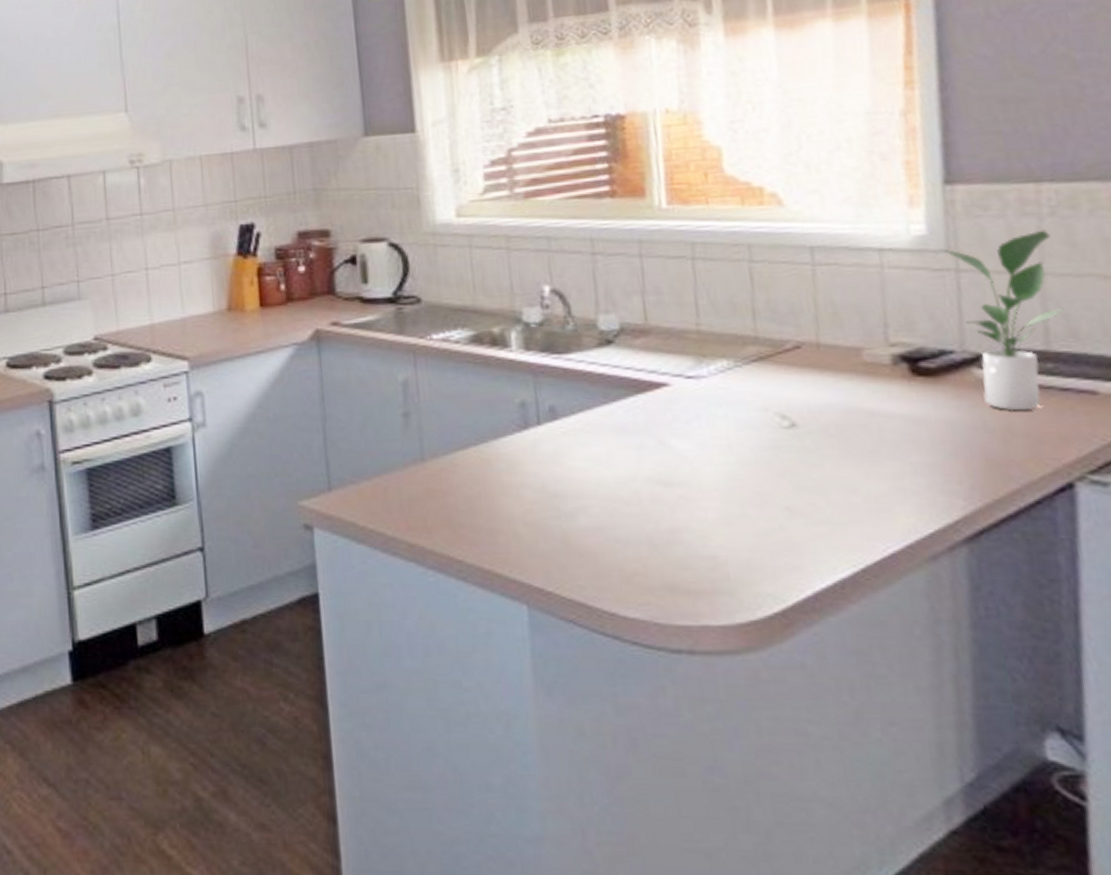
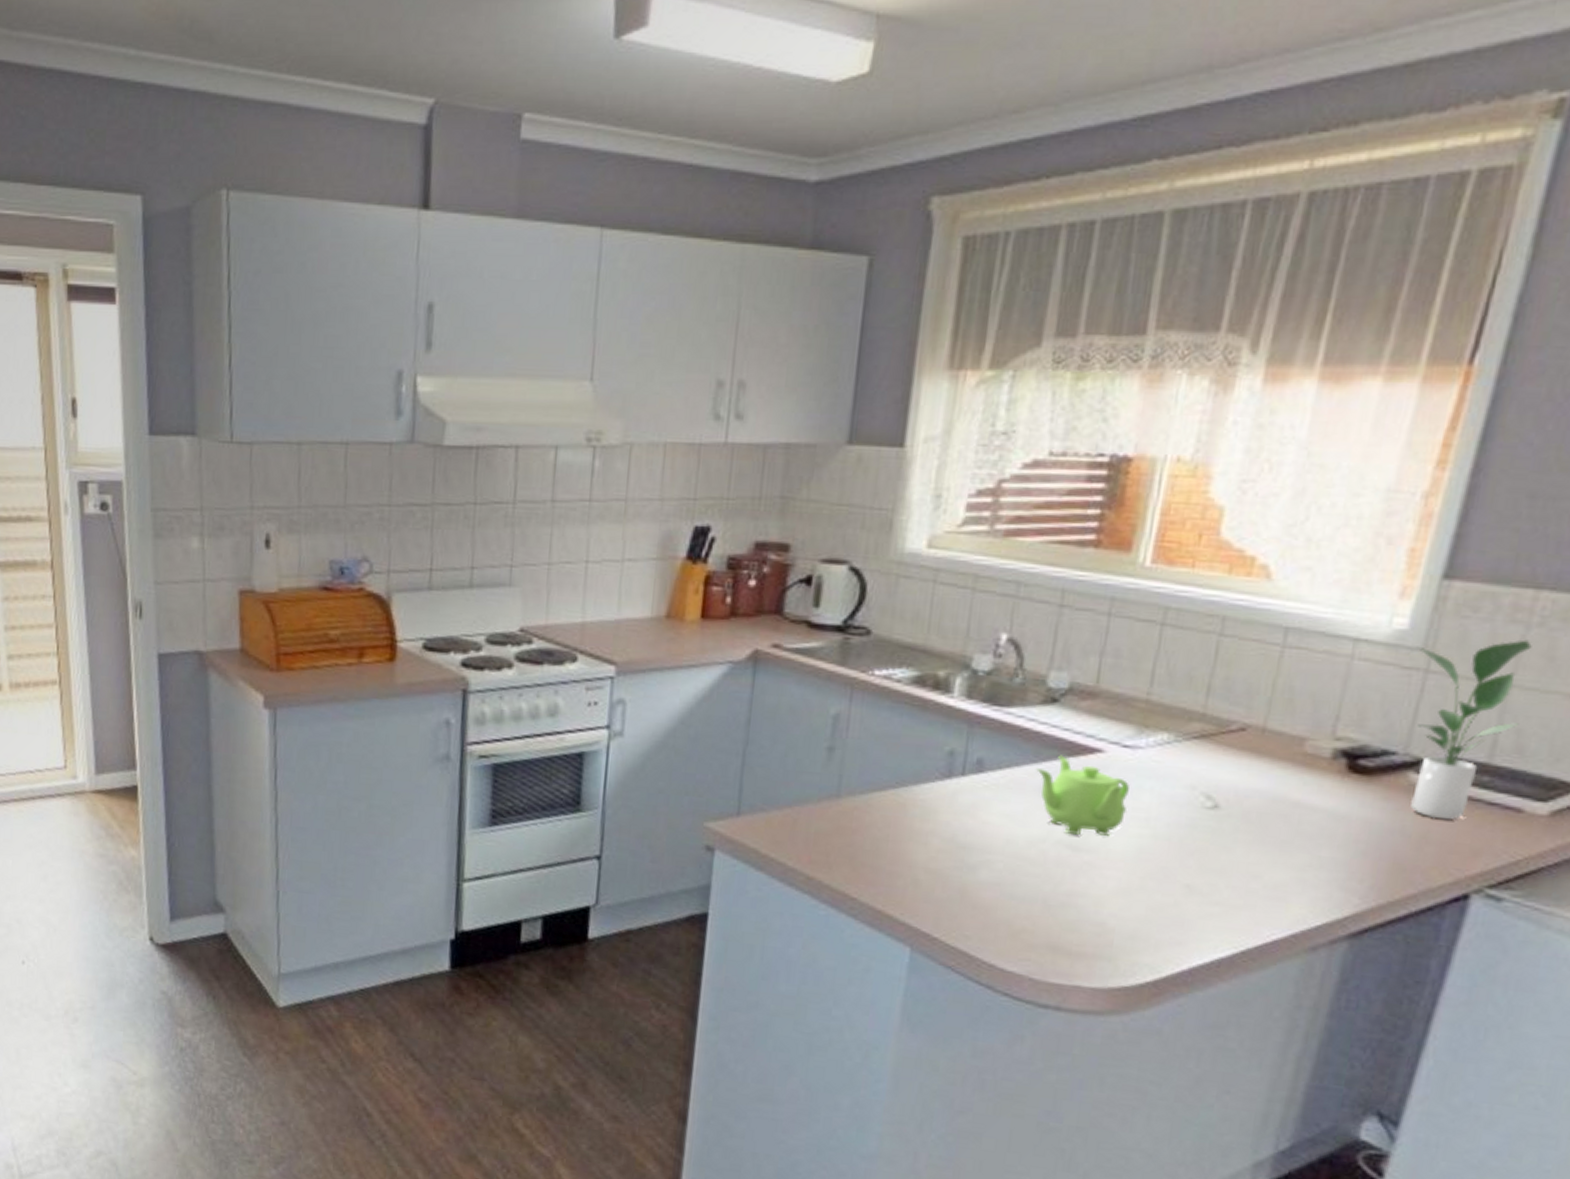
teapot: none [607,393,708,470] -> present [1035,755,1129,836]

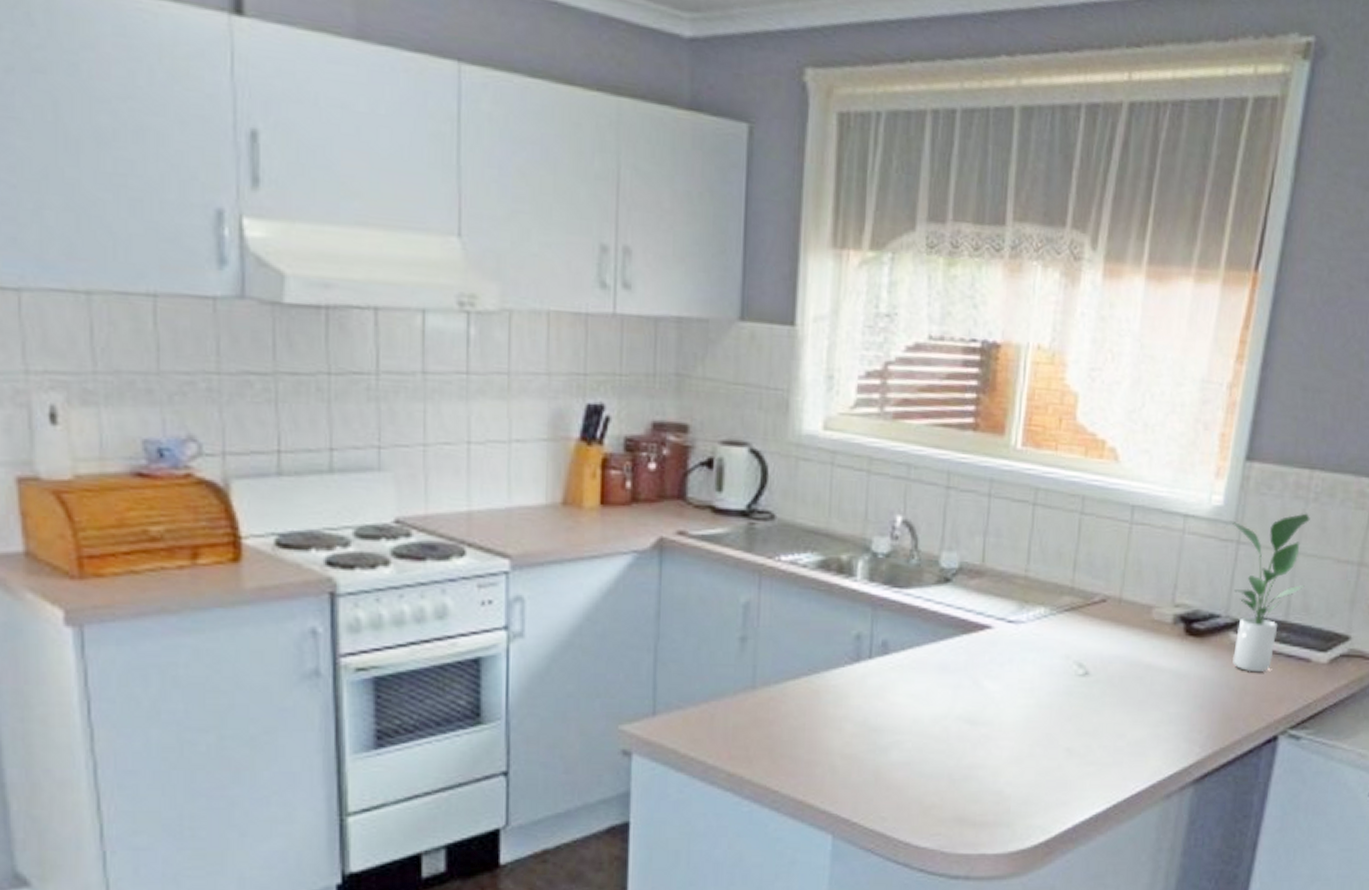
teapot: present [1035,755,1129,836] -> none [934,633,1015,709]

